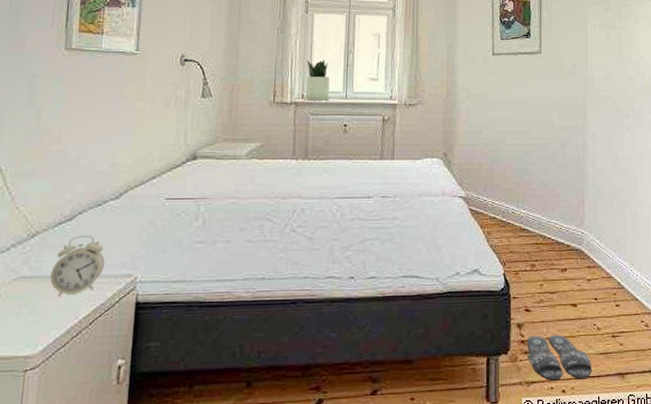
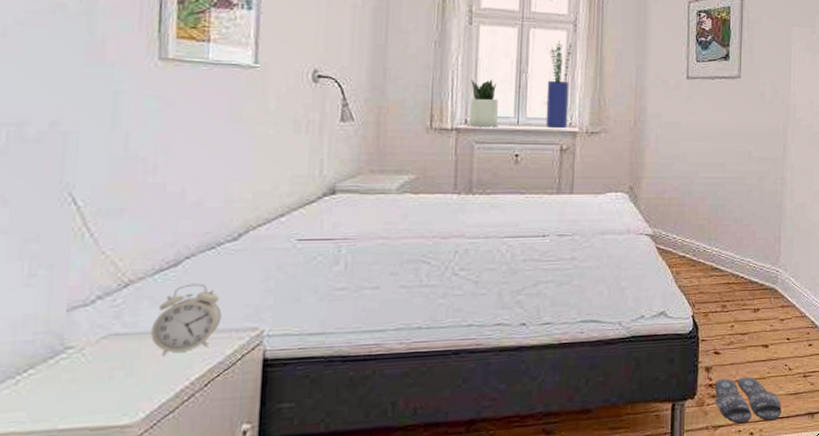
vase: none [370,24,392,102] -> present [545,40,572,129]

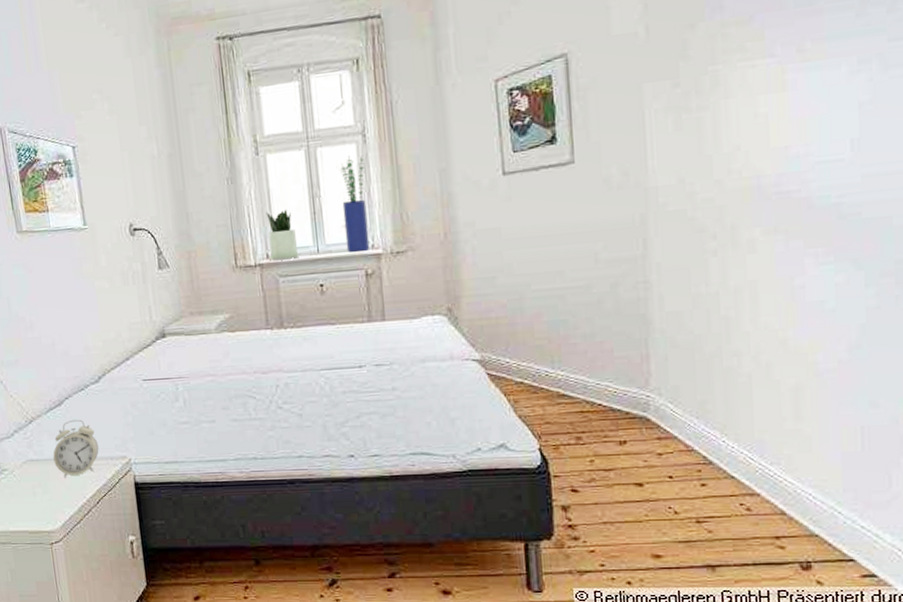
slippers: present [714,376,782,424] -> none [575,519,668,571]

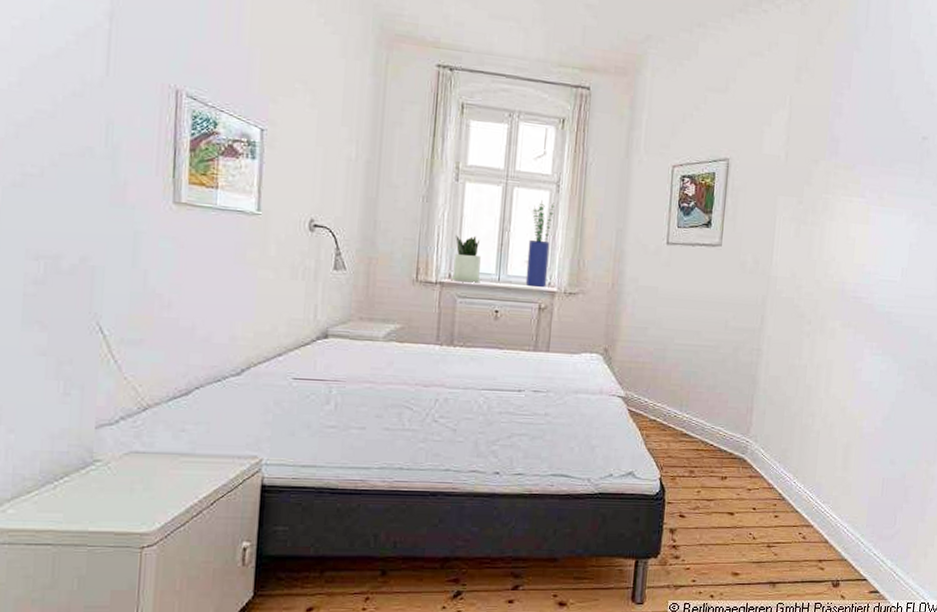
alarm clock: present [53,419,99,478] -> none [165,412,226,475]

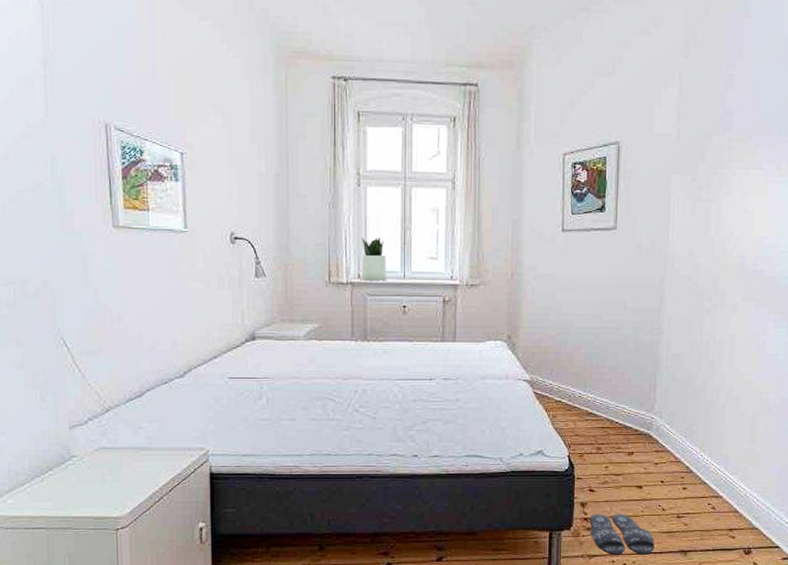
vase: present [525,200,555,288] -> none [429,198,451,282]
slippers: none [677,541,743,586] -> present [589,514,655,555]

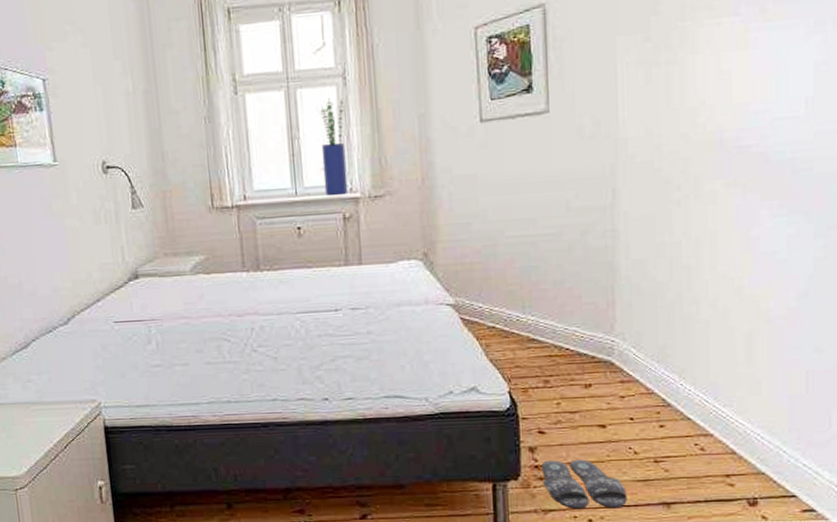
planter: present [359,237,389,281] -> none [244,150,278,202]
vase: none [429,198,451,282] -> present [320,98,348,197]

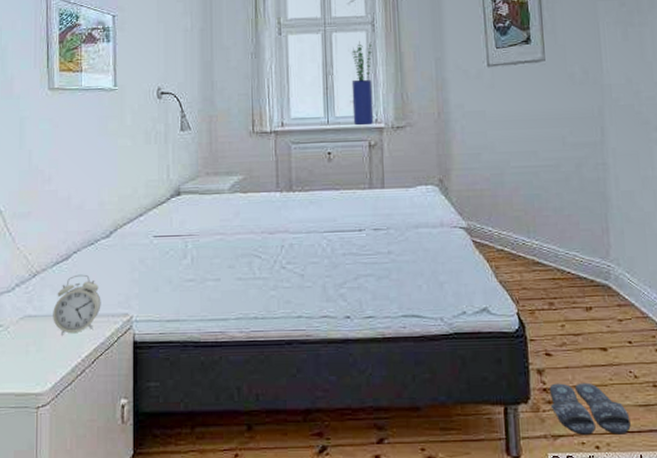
alarm clock: none [18,362,67,422] -> present [53,274,101,336]

